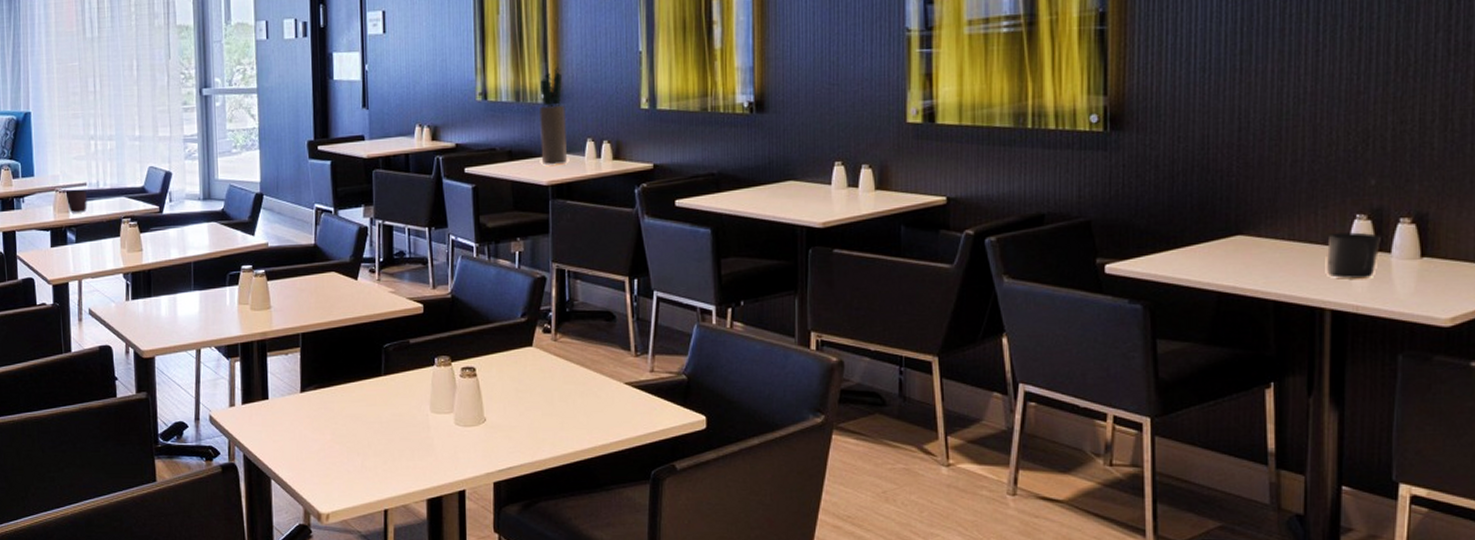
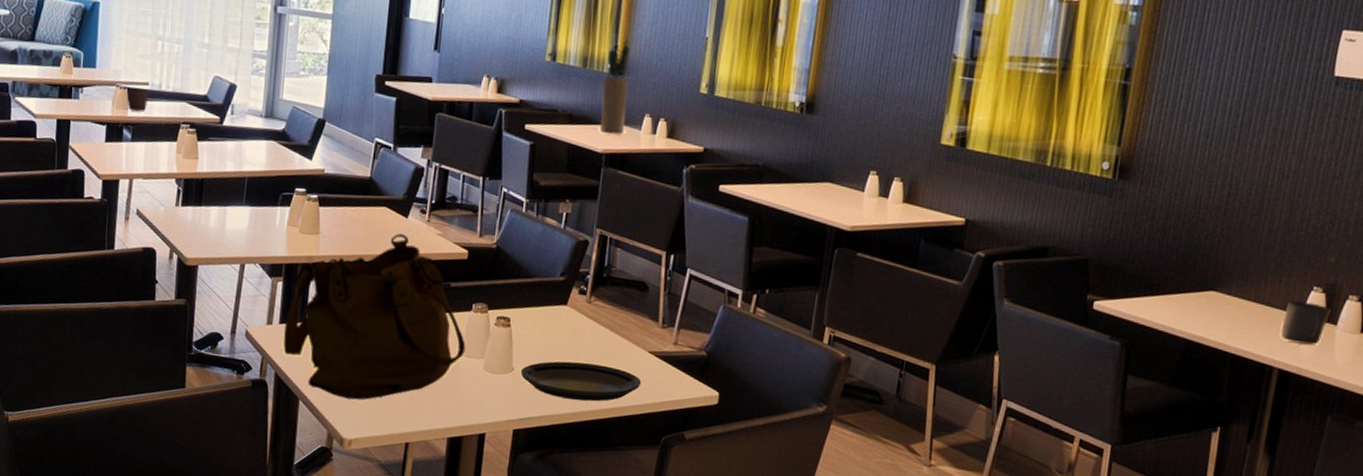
handbag: none [247,297,434,472] -> present [283,233,466,400]
plate: none [493,403,622,443] -> present [520,361,642,402]

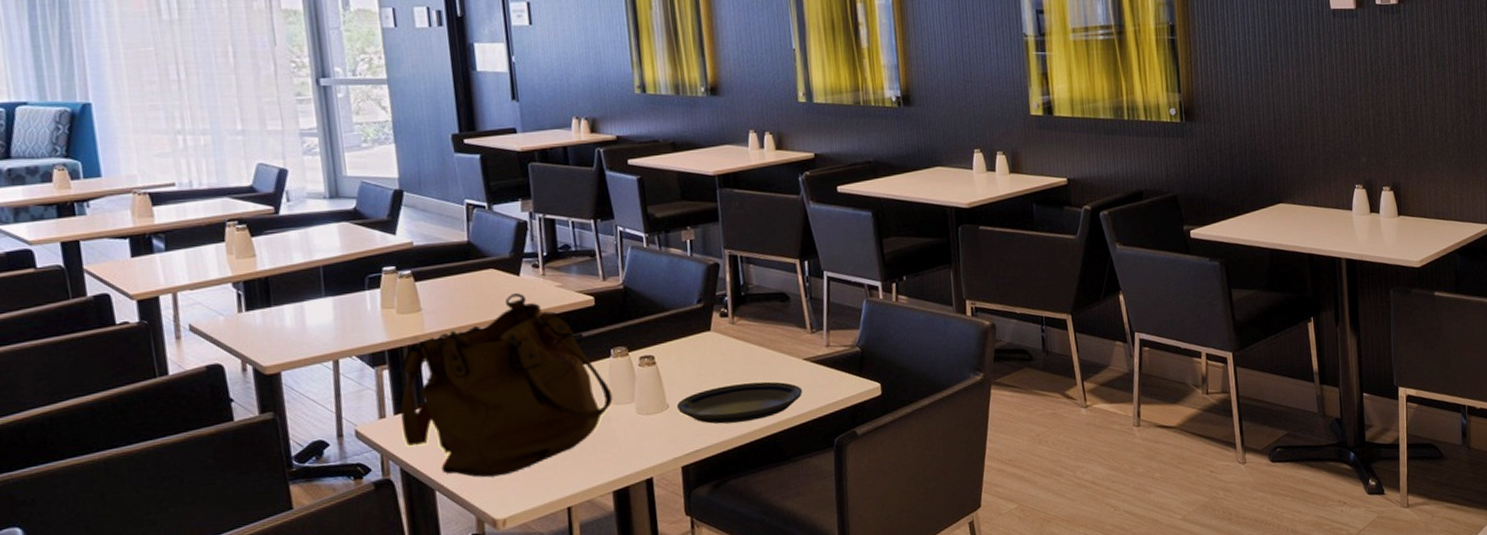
cup: present [127,88,148,112] -> none [148,191,179,218]
vase: present [599,36,630,136] -> none [699,58,731,156]
mug: present [1280,300,1331,345] -> none [1339,198,1373,235]

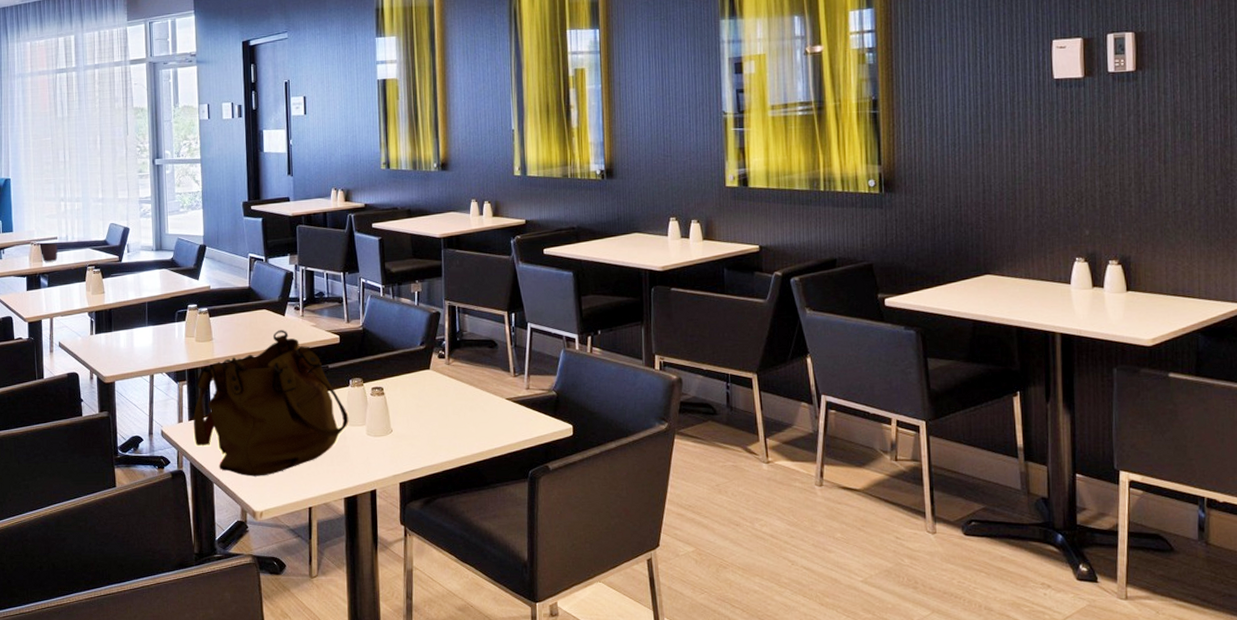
cup: none [148,191,179,218] -> present [40,243,58,262]
plate: present [676,381,803,424] -> none [398,416,504,449]

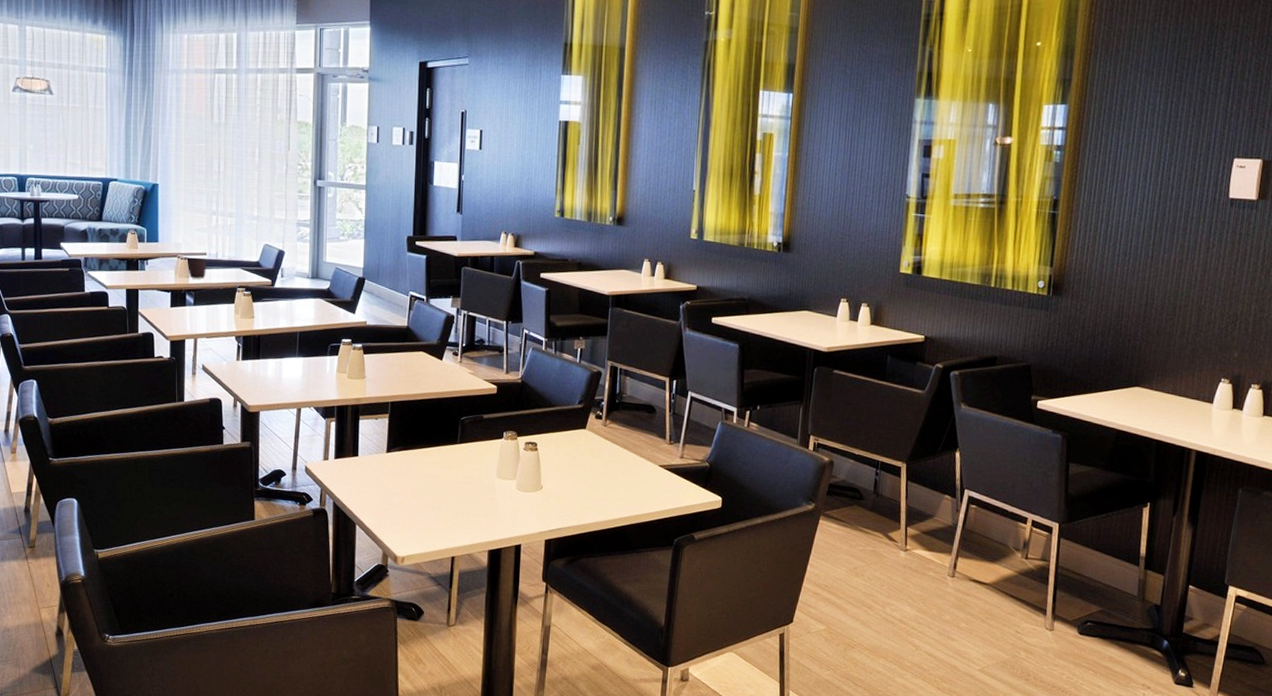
handbag: present [193,330,349,477] -> none [338,374,500,522]

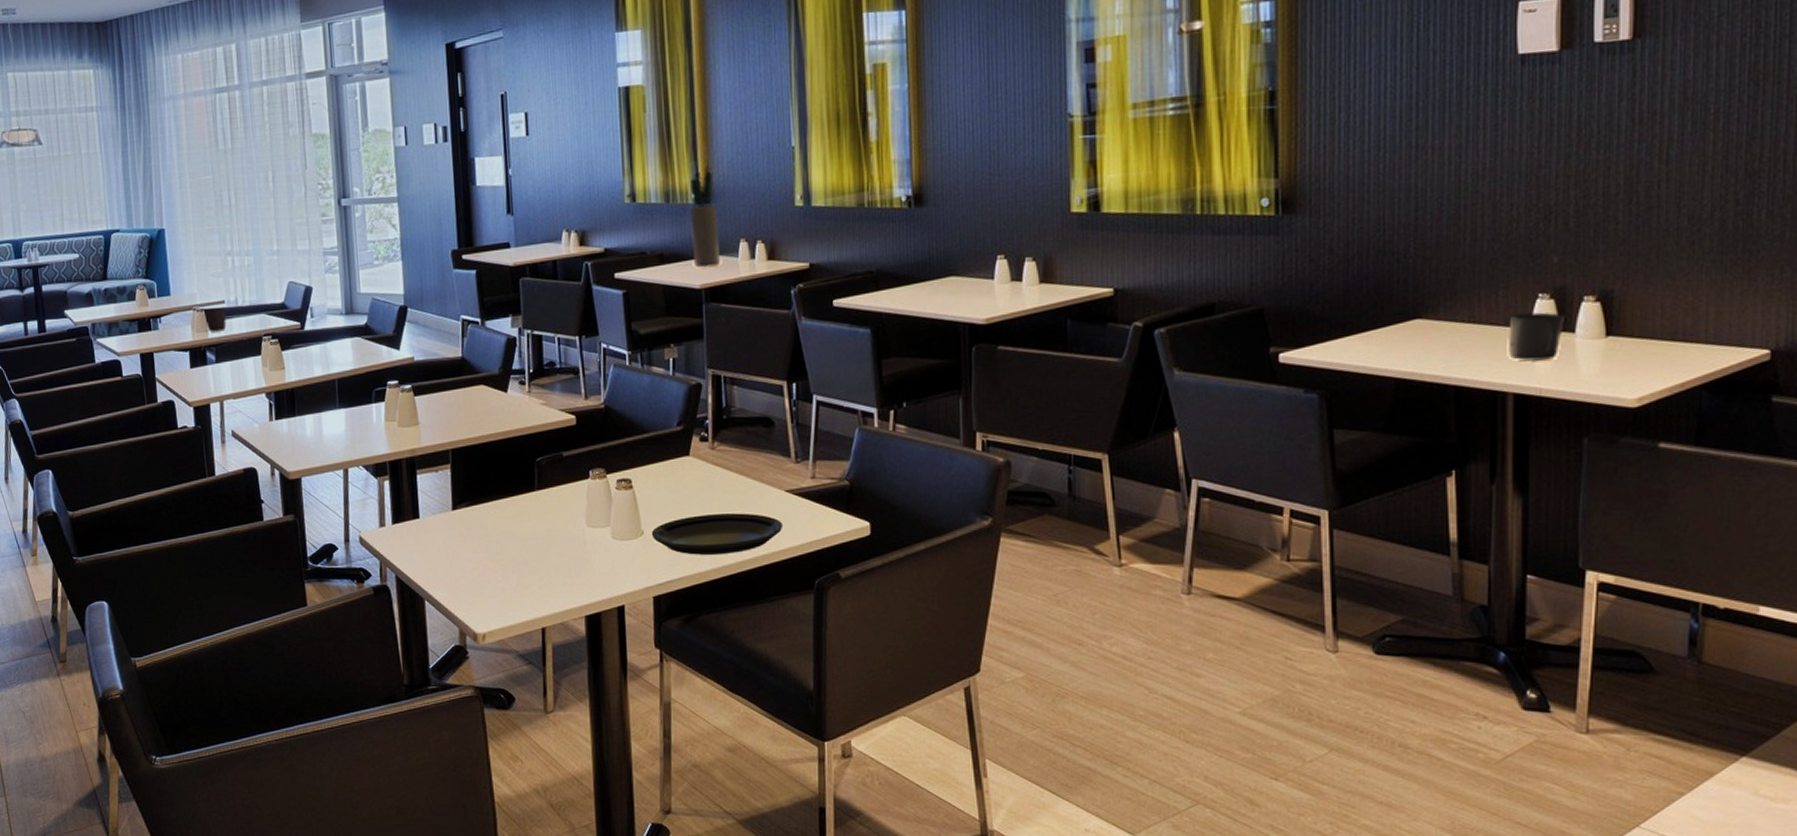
plate: none [548,478,655,512] -> present [651,513,784,555]
vase: none [605,192,629,279] -> present [690,162,720,268]
mug: none [1196,391,1237,429] -> present [1509,312,1564,361]

